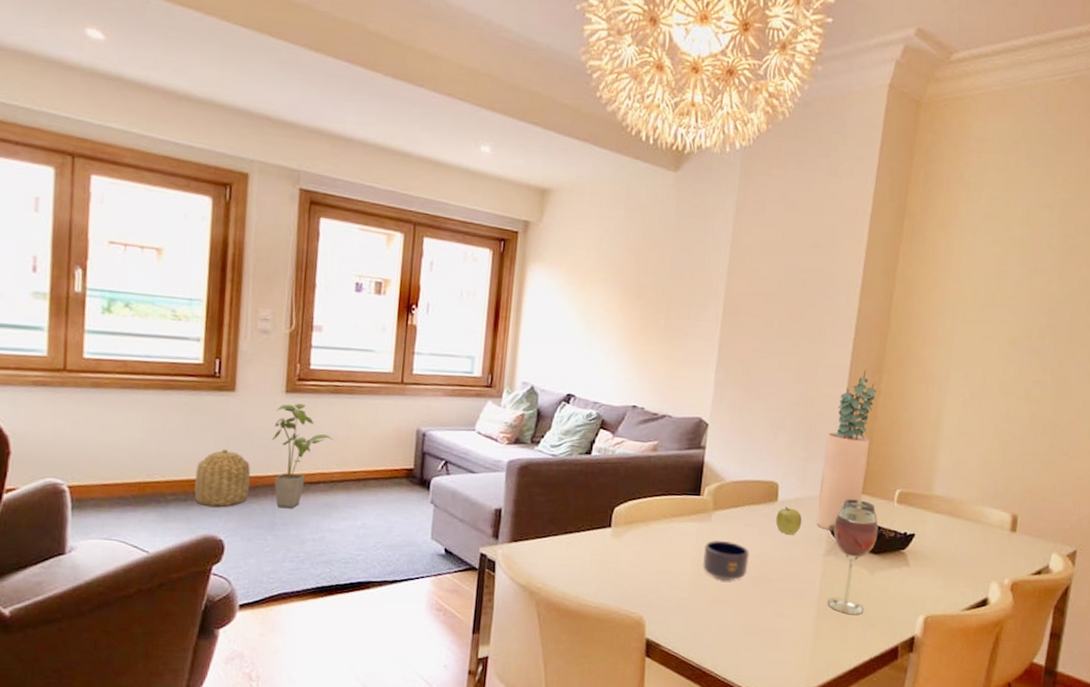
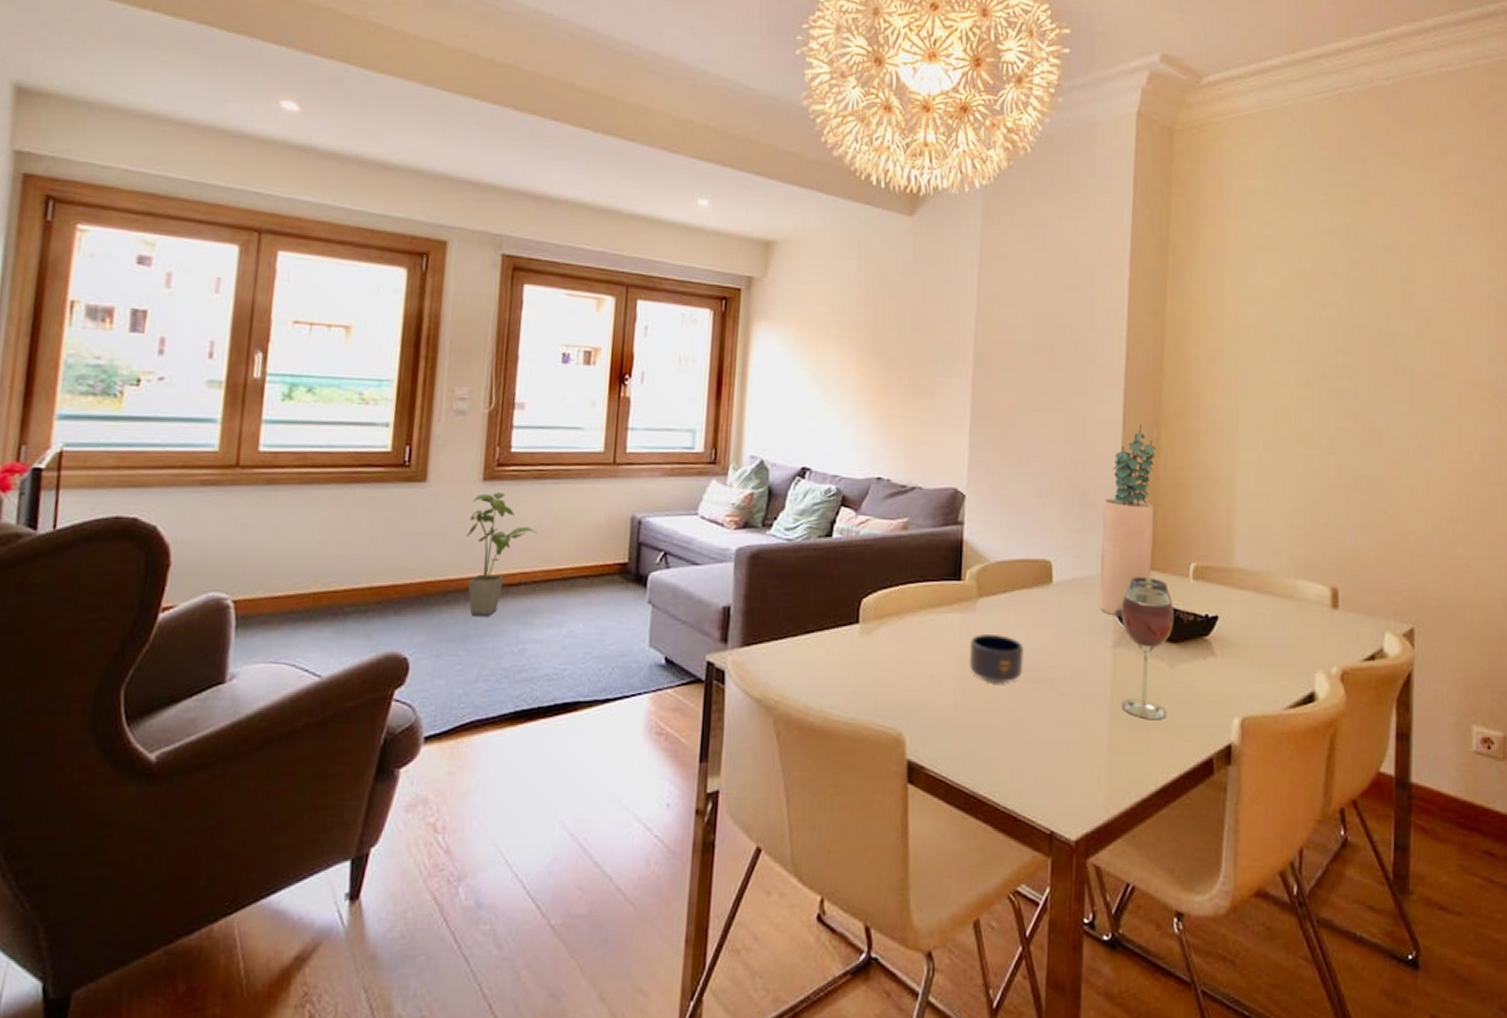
basket: present [194,449,250,508] -> none [376,549,442,619]
fruit: present [775,506,802,535] -> none [1052,589,1083,624]

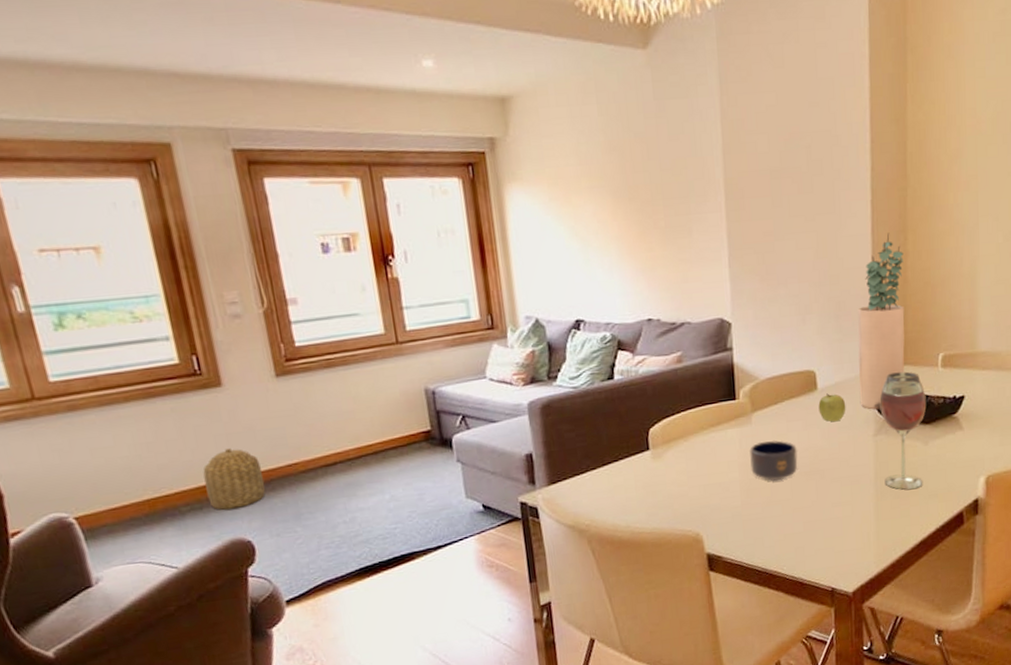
basket: none [376,549,442,619] -> present [203,448,265,511]
house plant: present [467,492,538,617] -> none [271,385,341,498]
fruit: none [1052,589,1083,624] -> present [818,393,846,422]

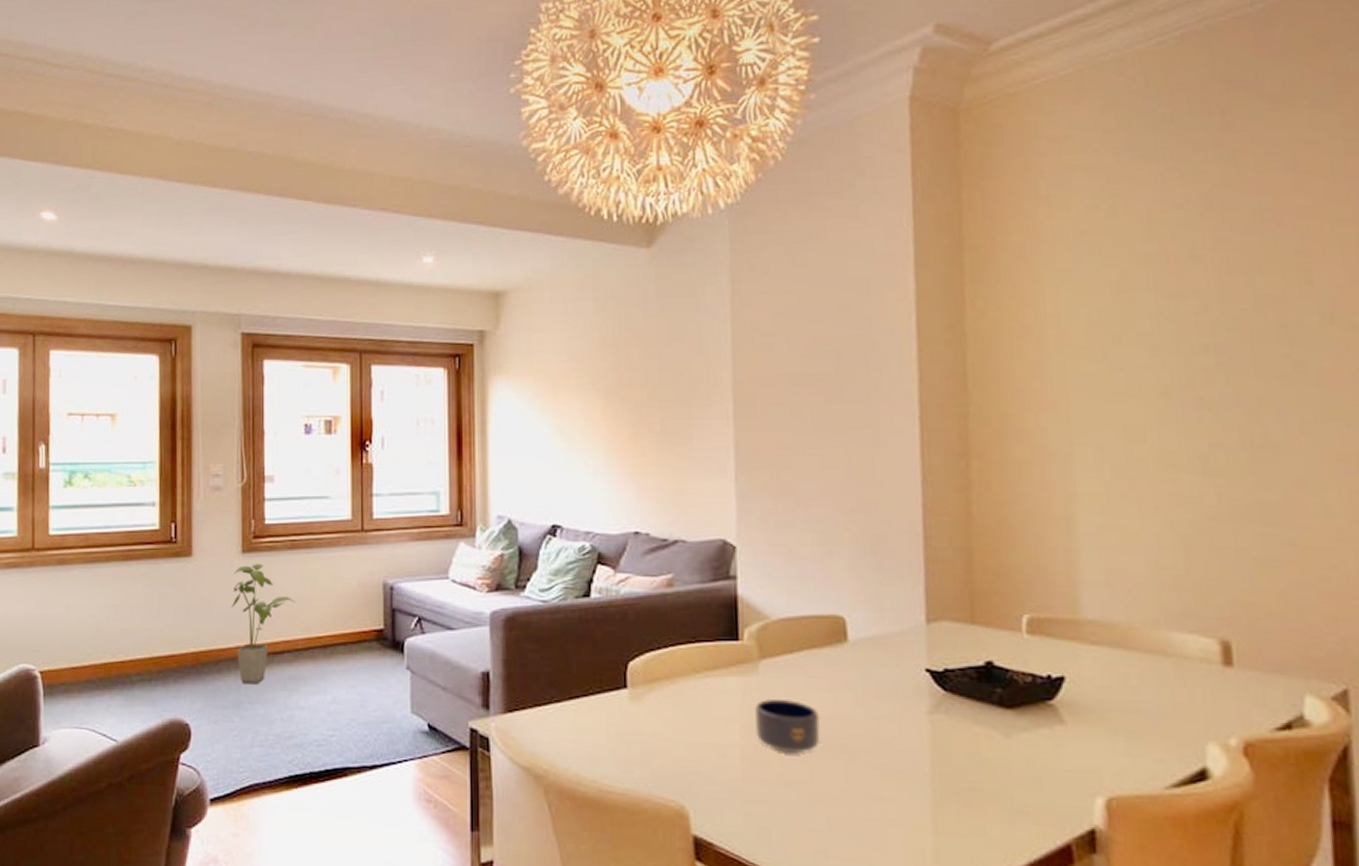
basket: present [203,448,265,511] -> none [158,621,212,687]
house plant: none [271,385,341,498] -> present [232,564,296,685]
fruit: present [818,393,846,422] -> none [849,648,888,687]
vase: present [858,232,905,411] -> none [903,456,972,680]
wineglass: present [879,371,927,490] -> none [936,632,1007,799]

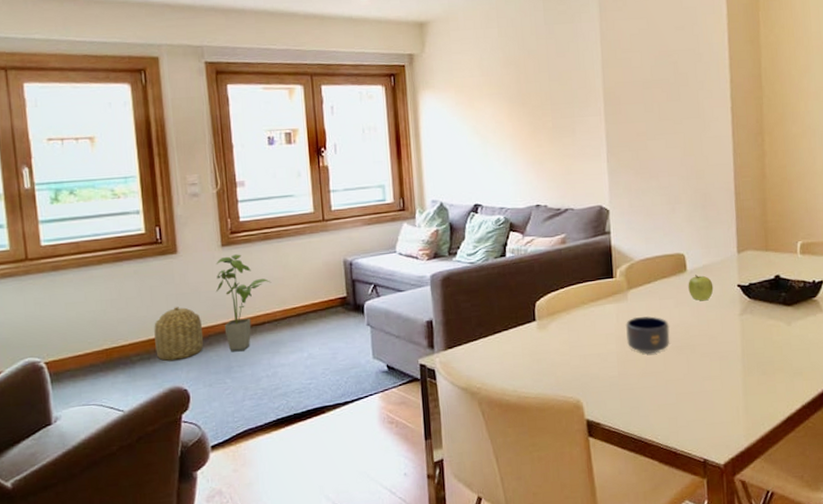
basket: none [158,621,212,687] -> present [154,307,203,362]
fruit: none [849,648,888,687] -> present [688,275,714,301]

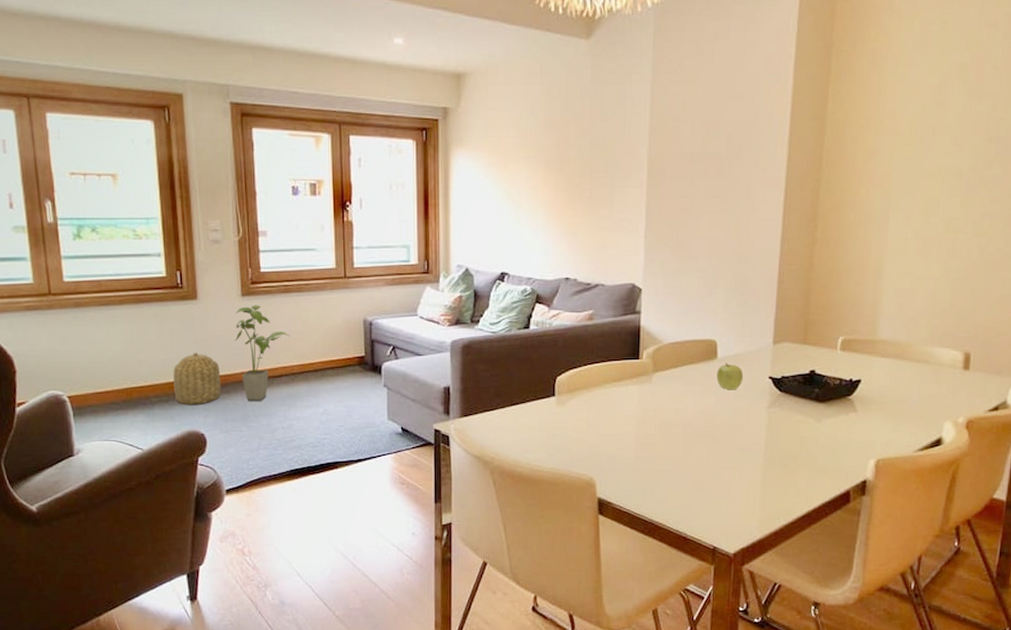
mug: present [626,316,670,354] -> none [647,401,694,438]

